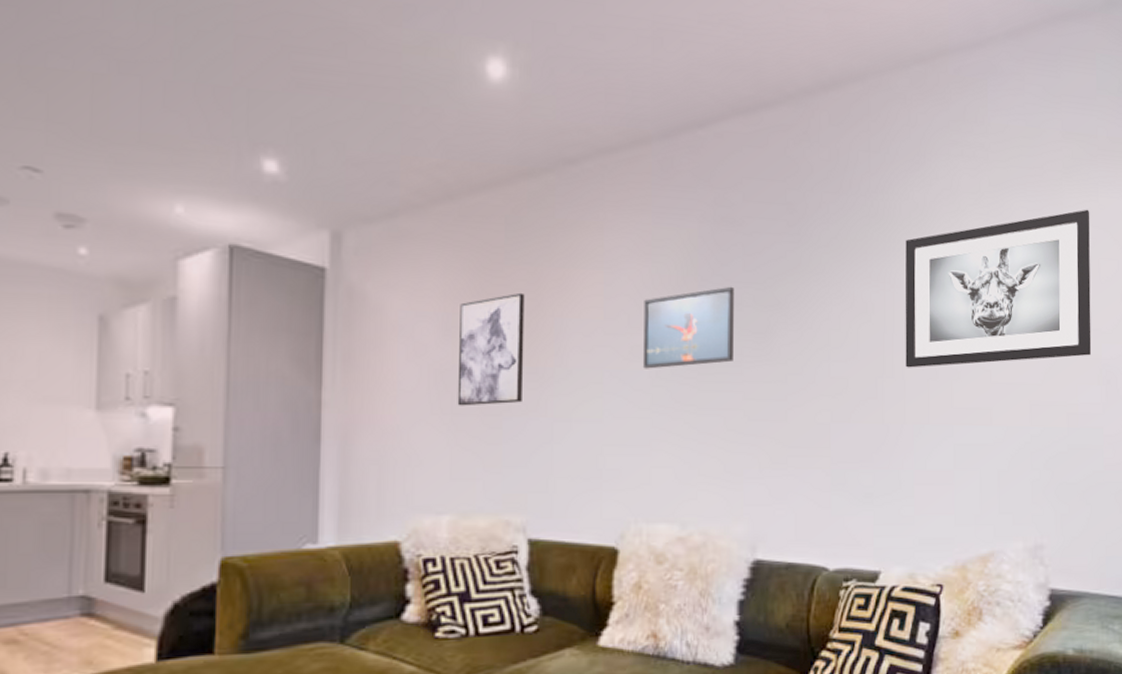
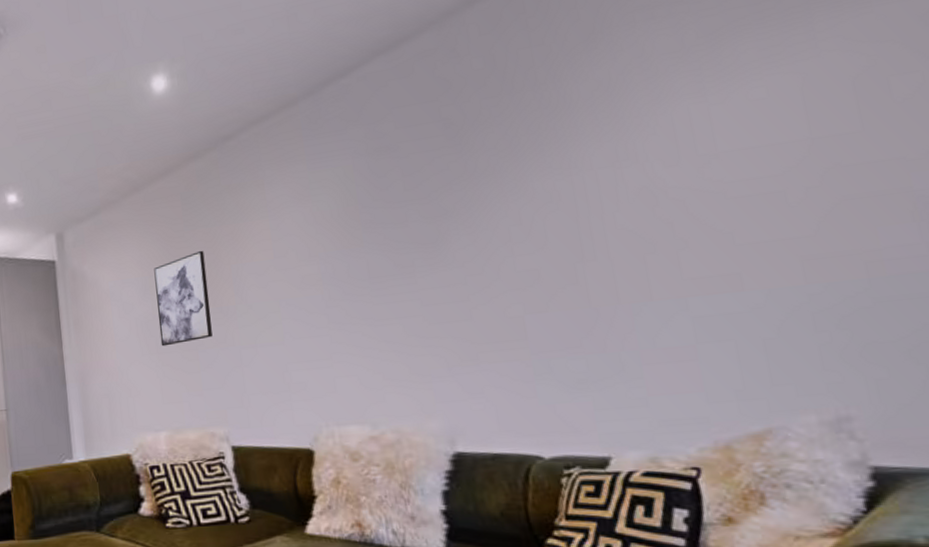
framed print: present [642,286,735,369] -> none [309,207,405,294]
wall art: present [905,209,1092,368] -> none [590,25,895,248]

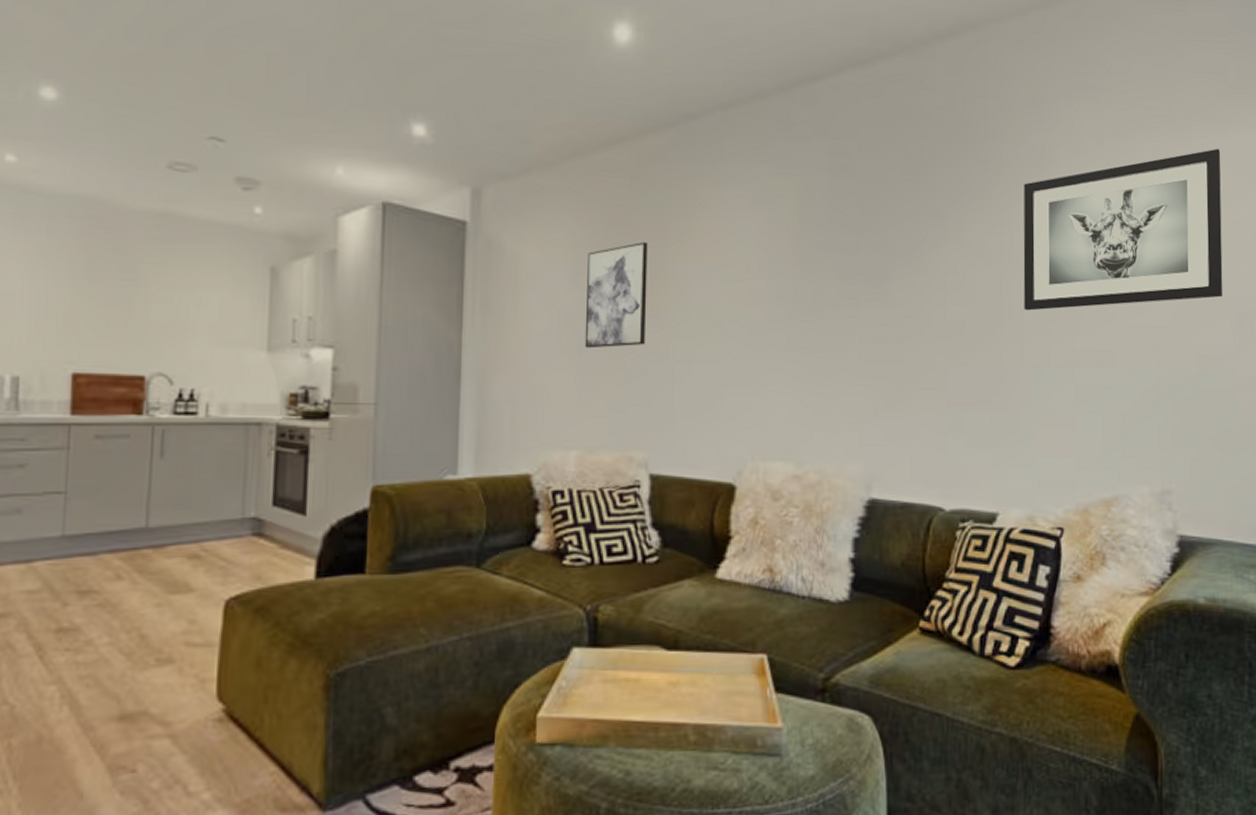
wall art: none [590,25,895,248] -> present [1023,148,1223,311]

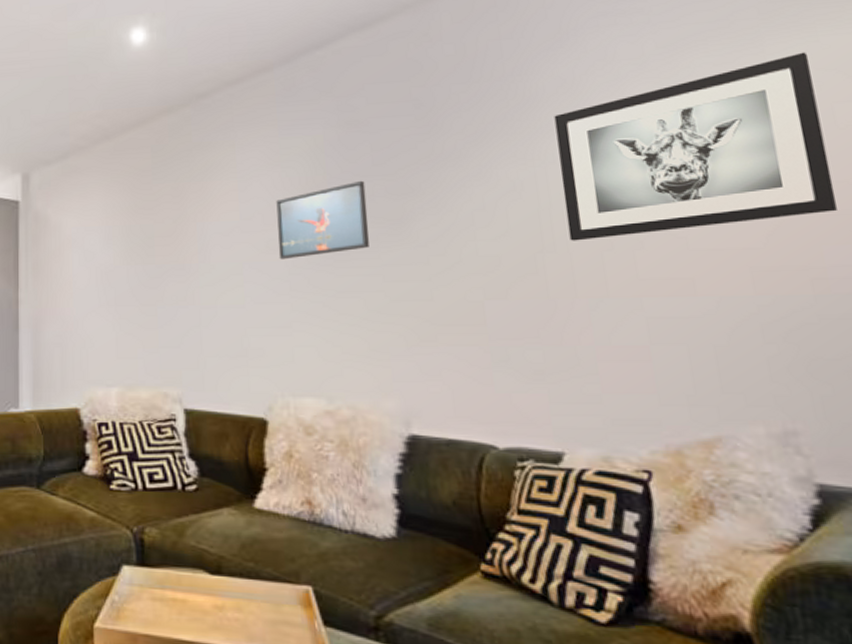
wall art: present [584,241,648,349] -> none [118,204,173,299]
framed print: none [760,232,850,313] -> present [276,180,369,260]

